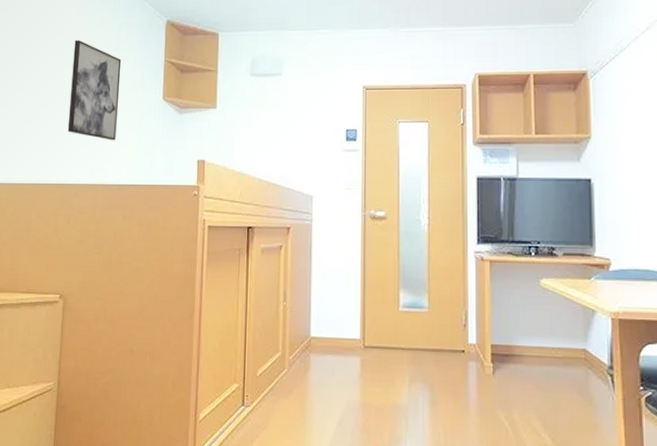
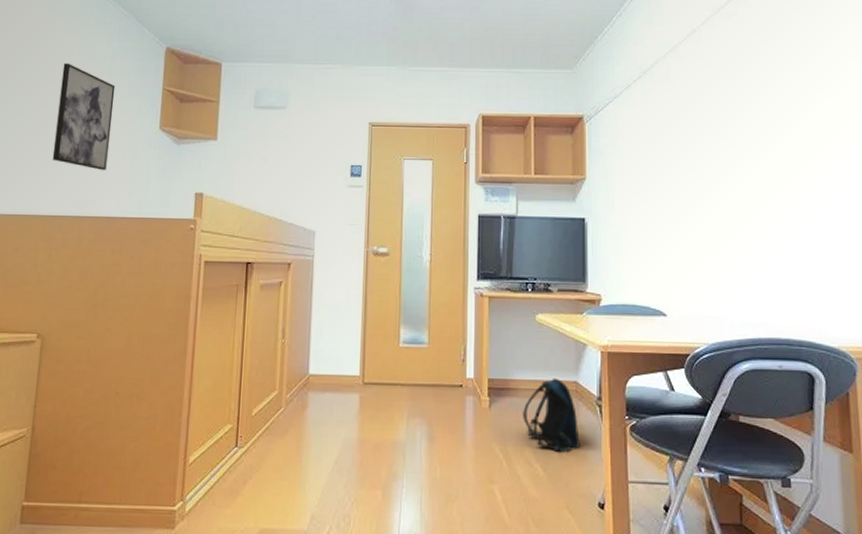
backpack: none [528,345,591,422] -> present [523,377,580,452]

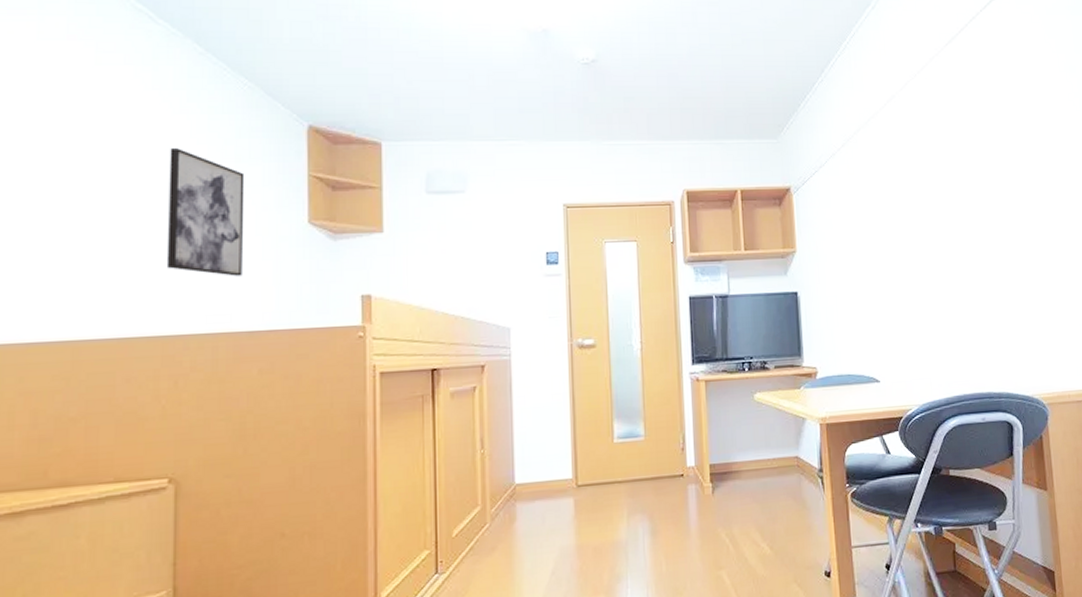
backpack: present [523,377,580,452] -> none [746,455,805,528]

